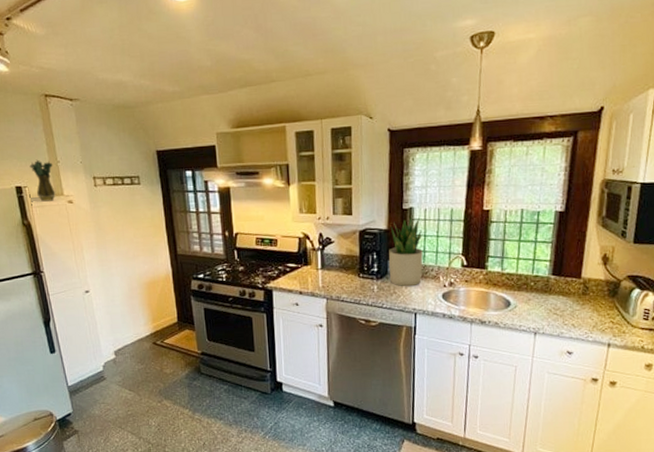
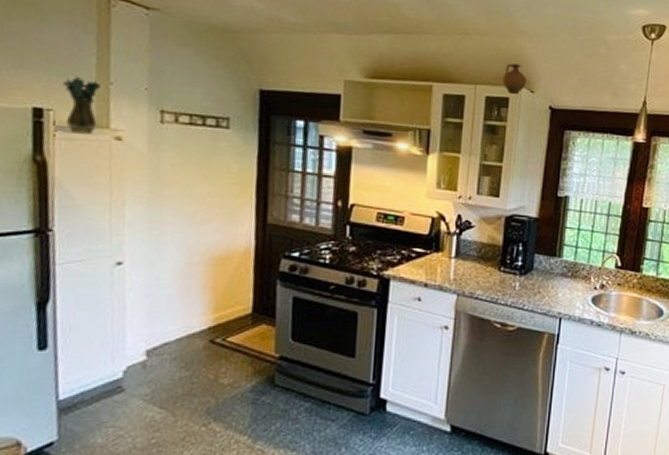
ceramic jug: none [344,94,365,123] -> present [503,63,527,95]
planter: present [388,217,424,287] -> none [534,206,578,287]

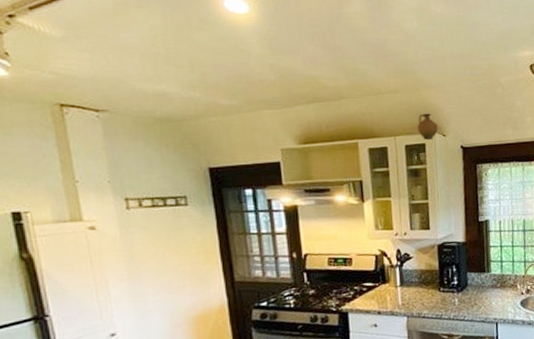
vase: present [62,75,102,134] -> none [34,179,71,230]

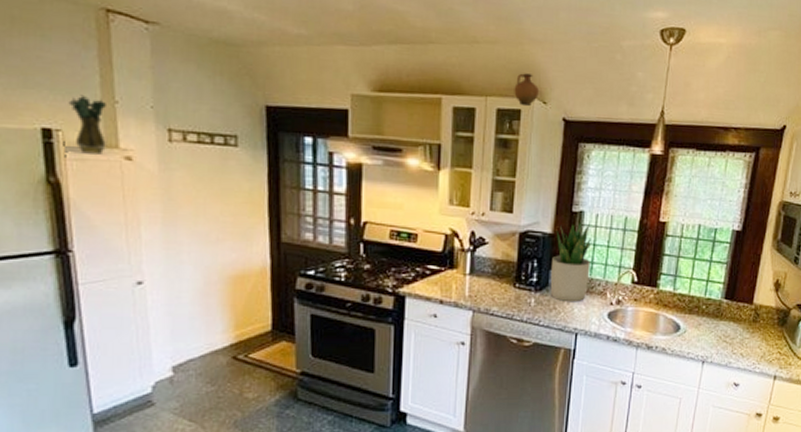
vase: none [34,179,71,230] -> present [68,94,108,155]
planter: none [468,228,501,298] -> present [550,221,594,303]

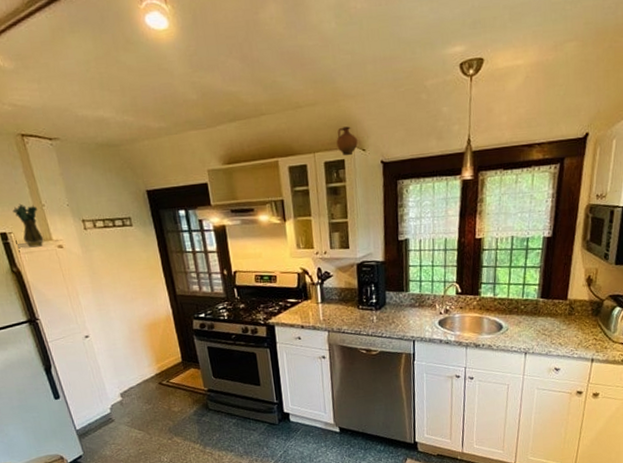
planter: present [550,221,594,303] -> none [386,248,420,316]

